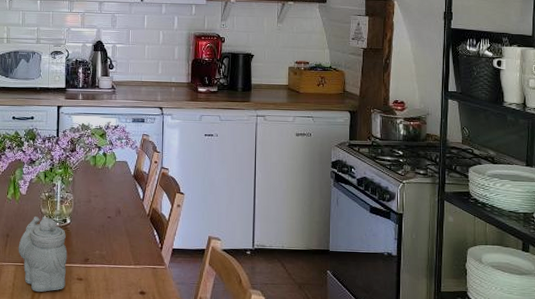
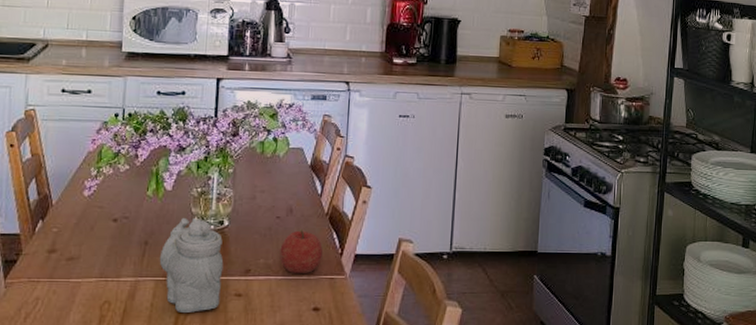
fruit: none [111,227,147,263] -> present [279,229,324,273]

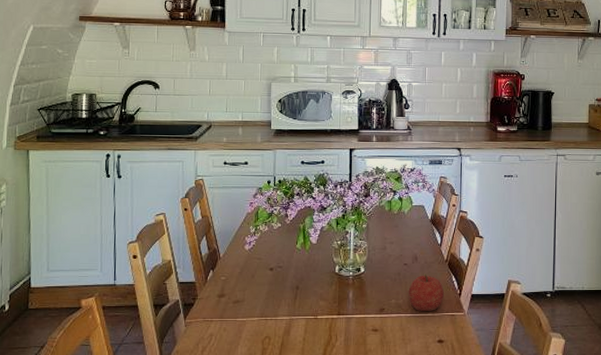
teapot: present [159,218,224,313] -> none [308,267,362,345]

